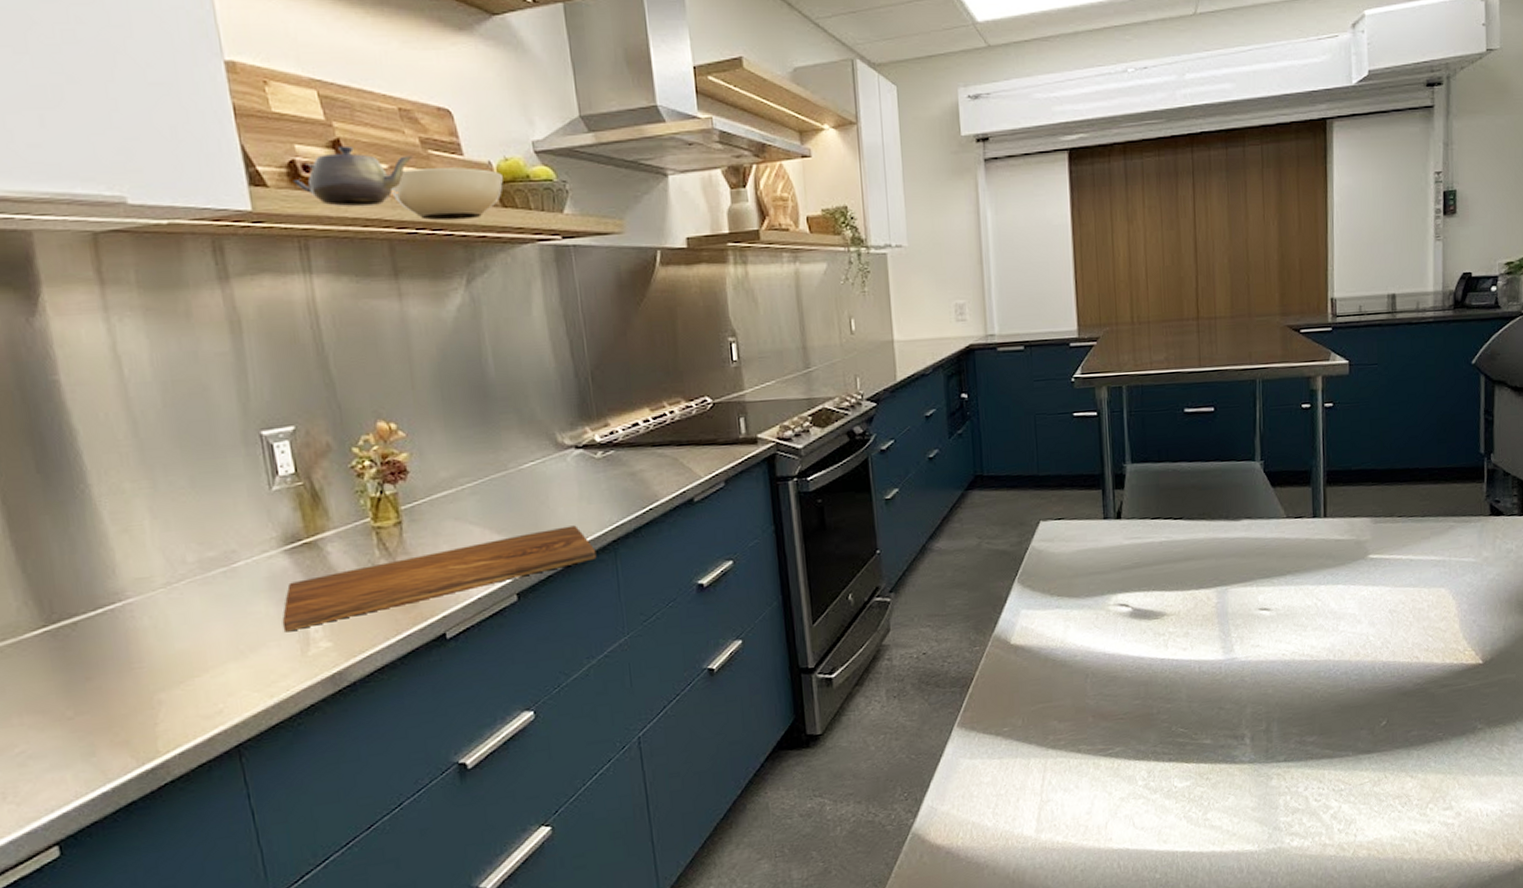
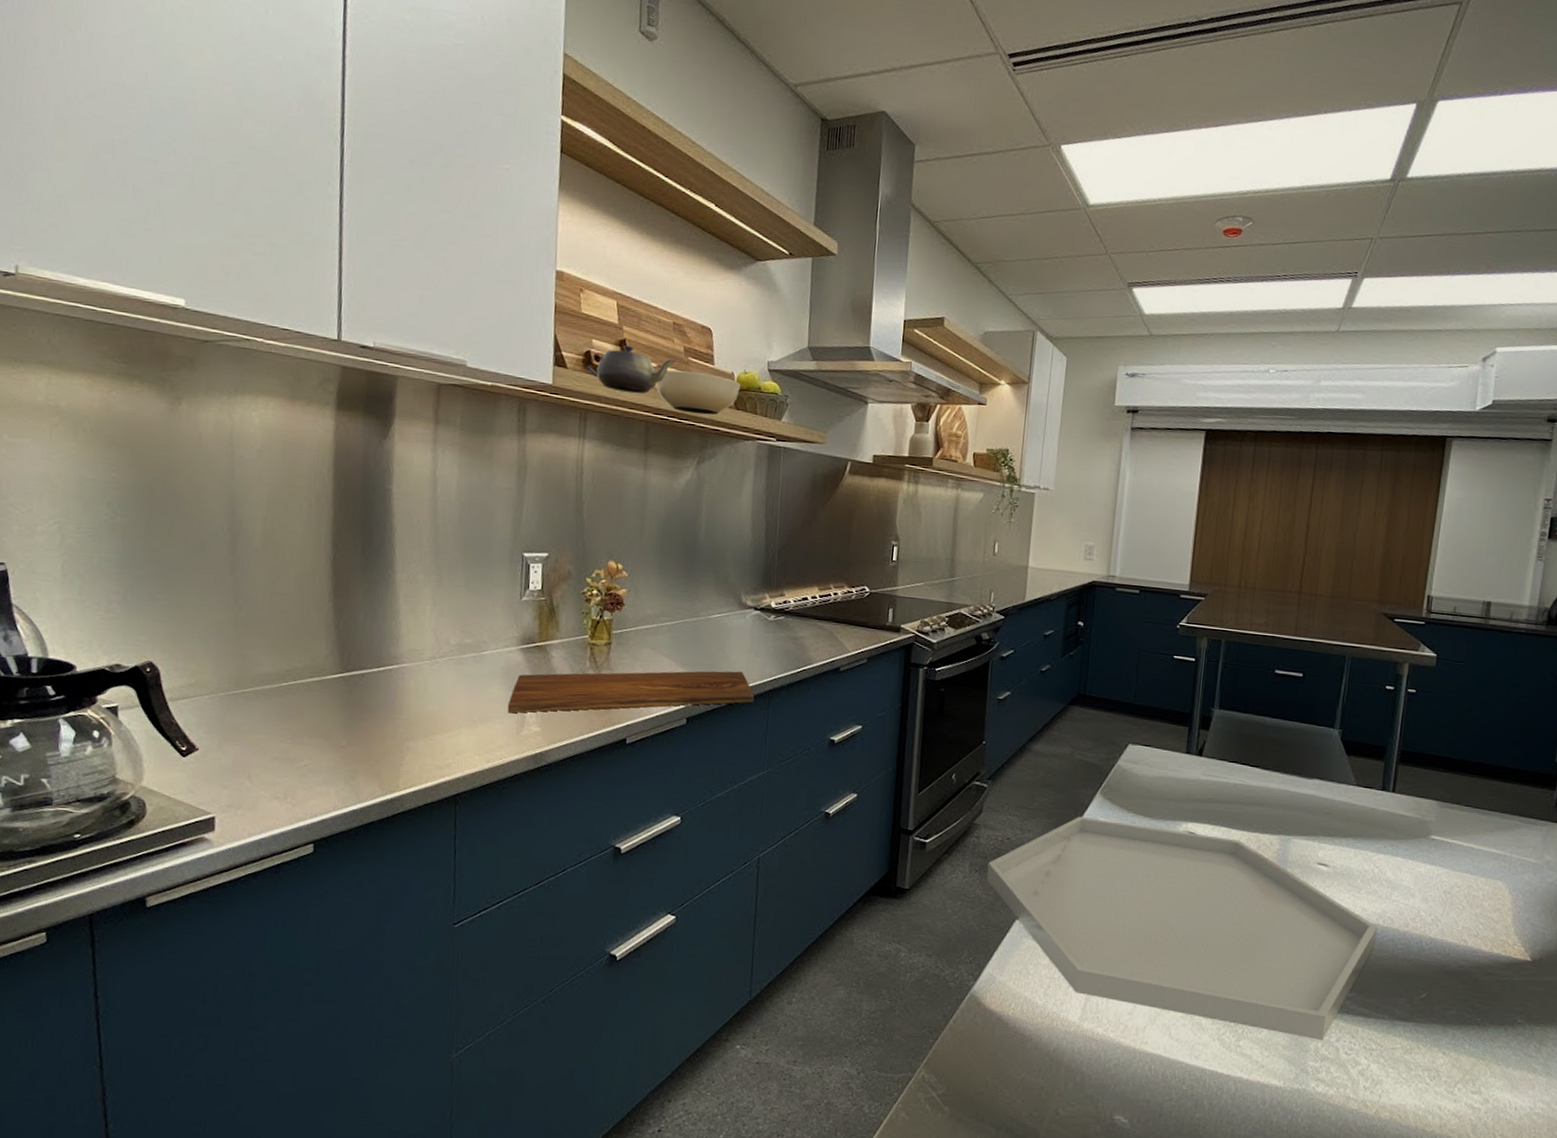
tray: none [906,602,1330,805] -> present [986,816,1378,1040]

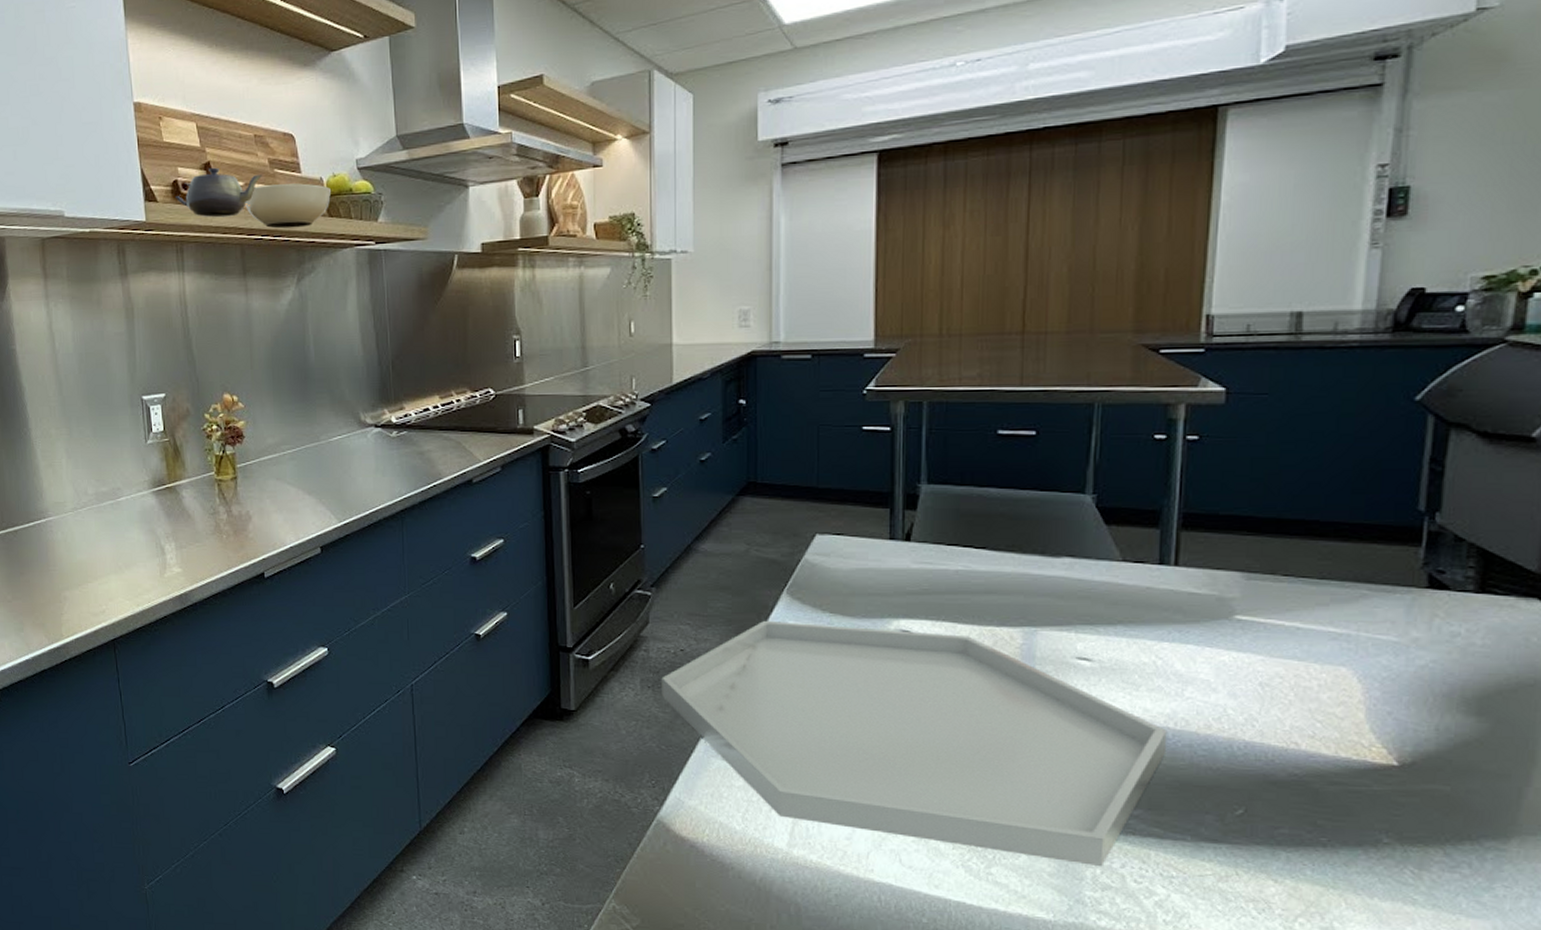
cutting board: present [507,671,755,714] -> none [148,494,387,557]

